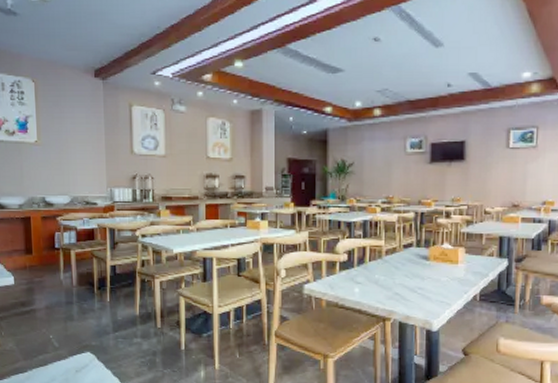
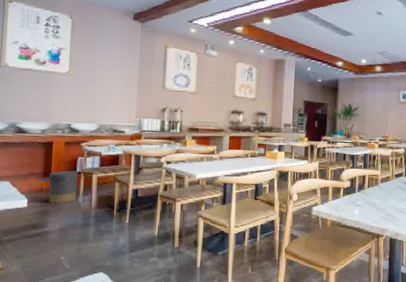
trash can: none [21,246,58,281] -> present [38,170,79,204]

